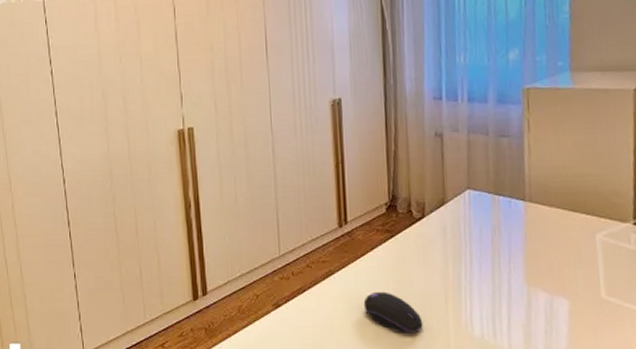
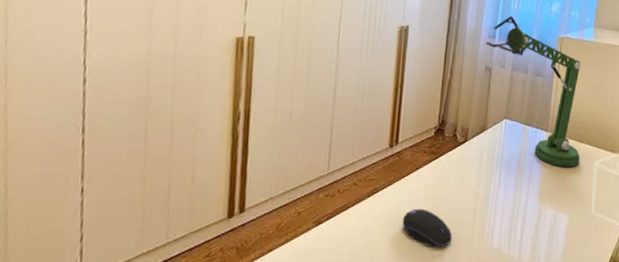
desk lamp: none [431,72,575,243] -> present [485,16,581,168]

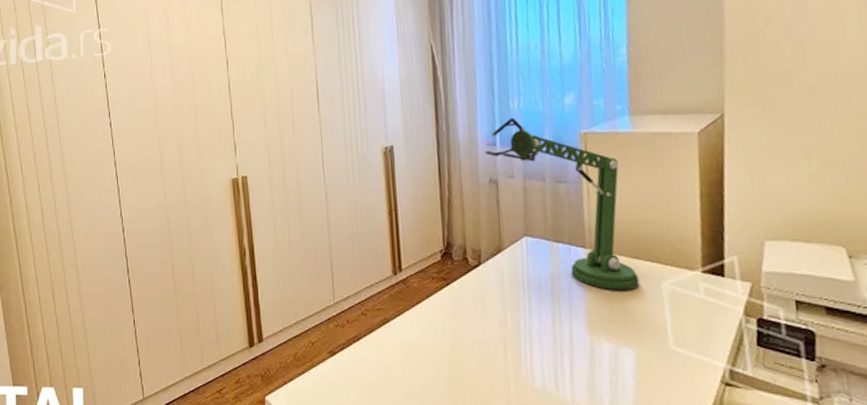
computer mouse: present [402,208,452,247] -> none [419,340,482,384]

